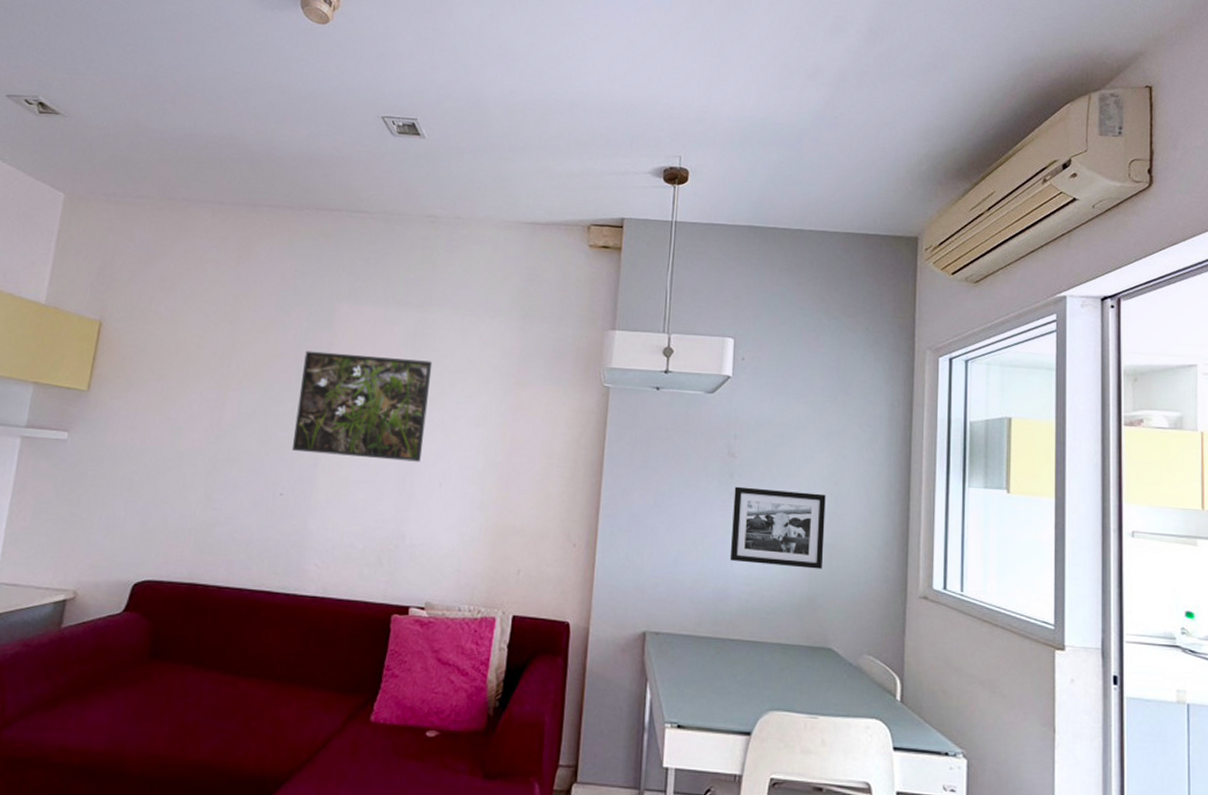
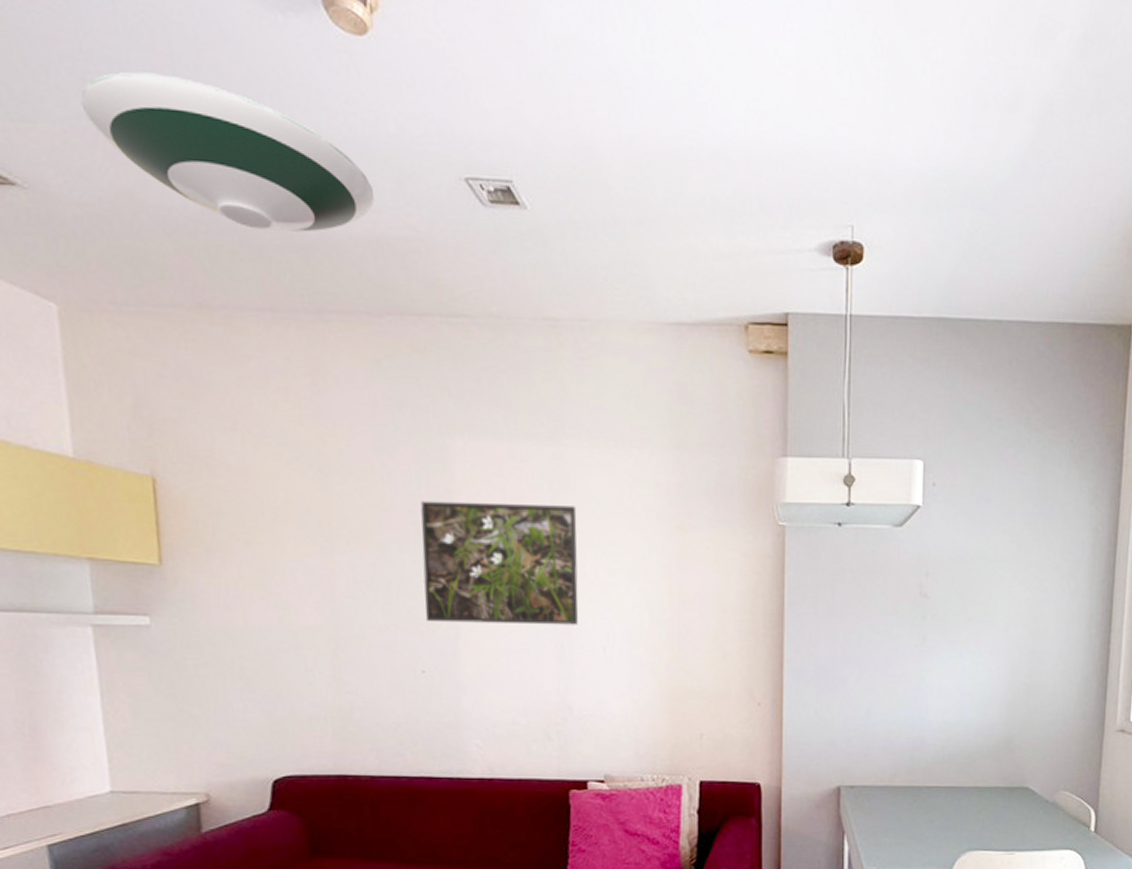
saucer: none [119,45,313,150] -> present [80,71,375,232]
picture frame: present [729,486,826,569] -> none [924,629,1024,710]

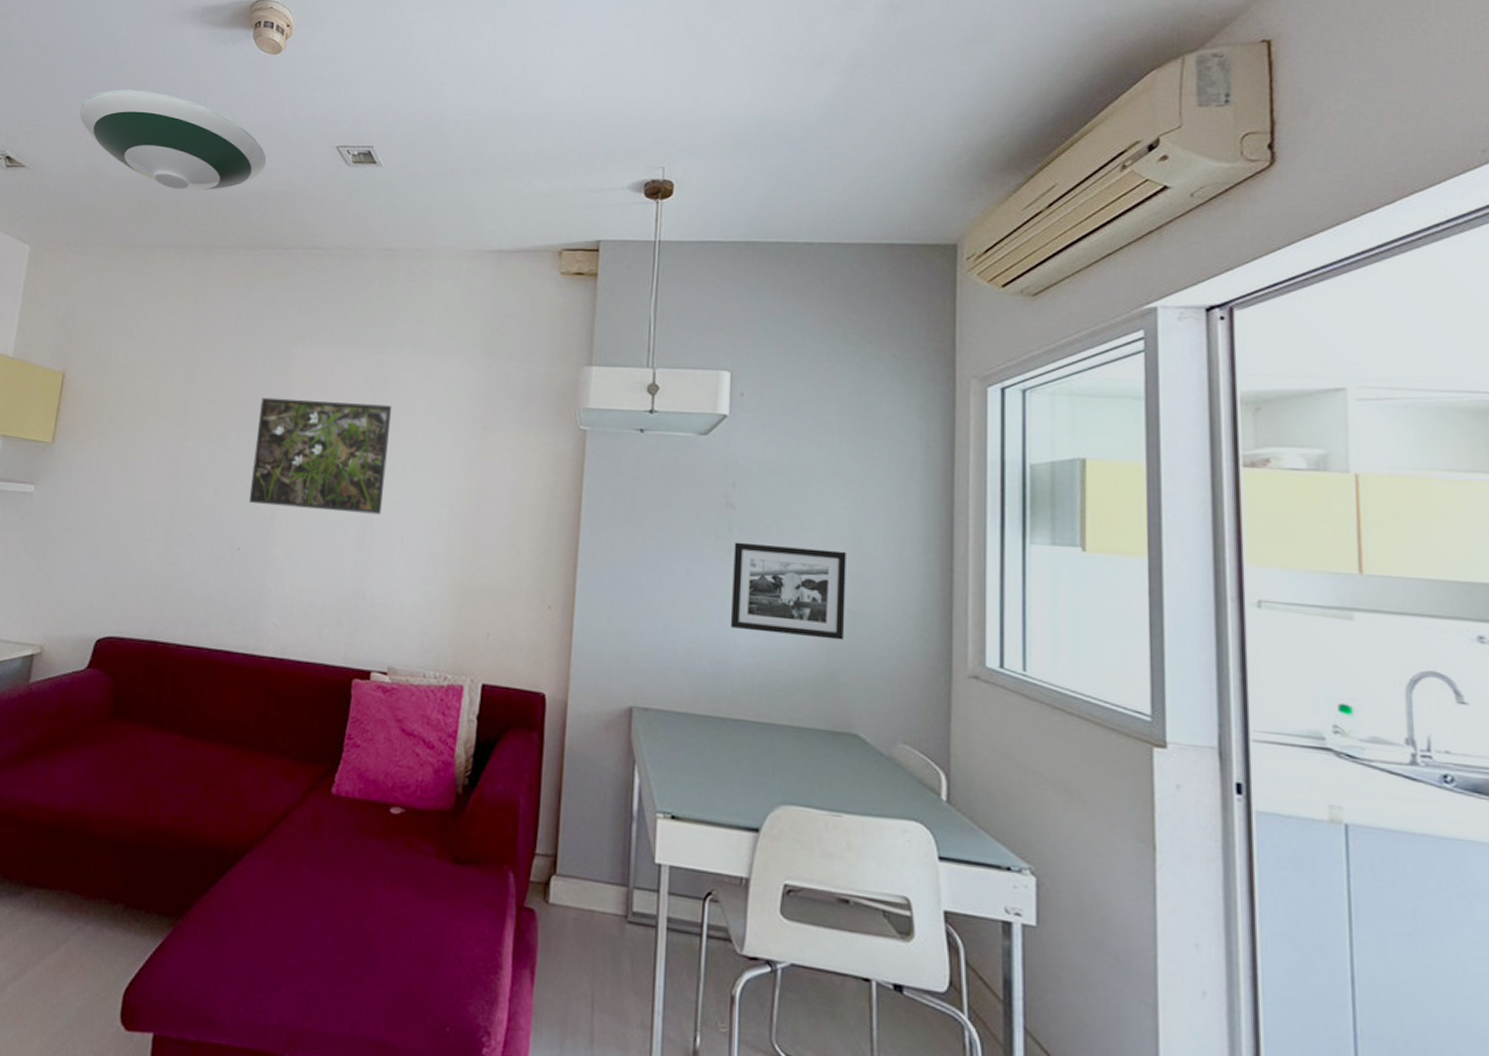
picture frame: none [924,629,1024,710] -> present [730,542,846,640]

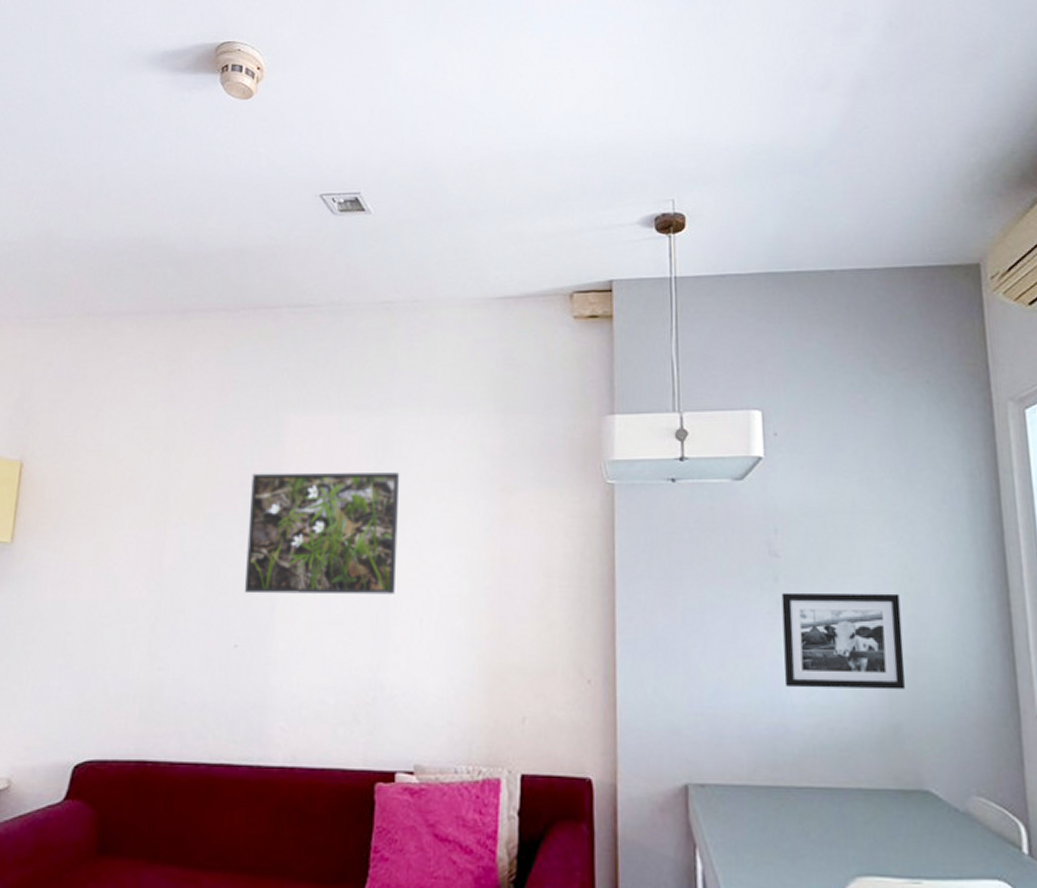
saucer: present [79,90,267,190] -> none [27,144,243,250]

